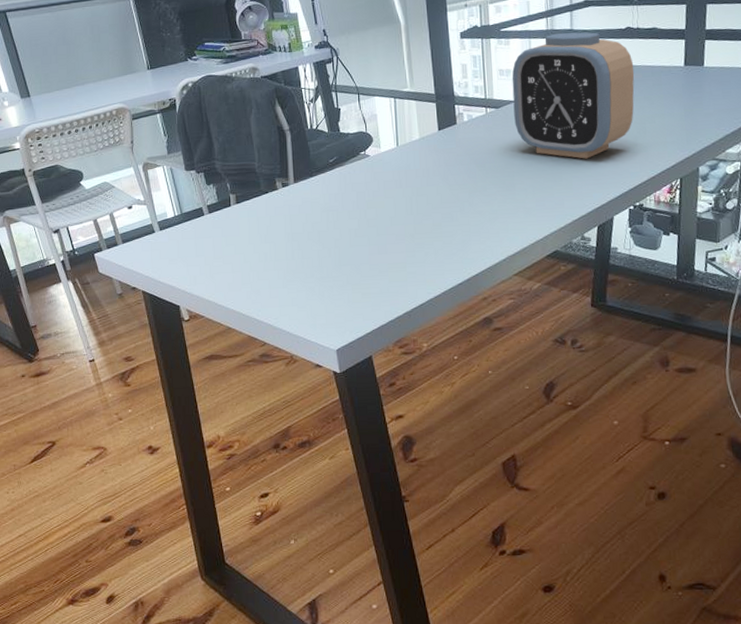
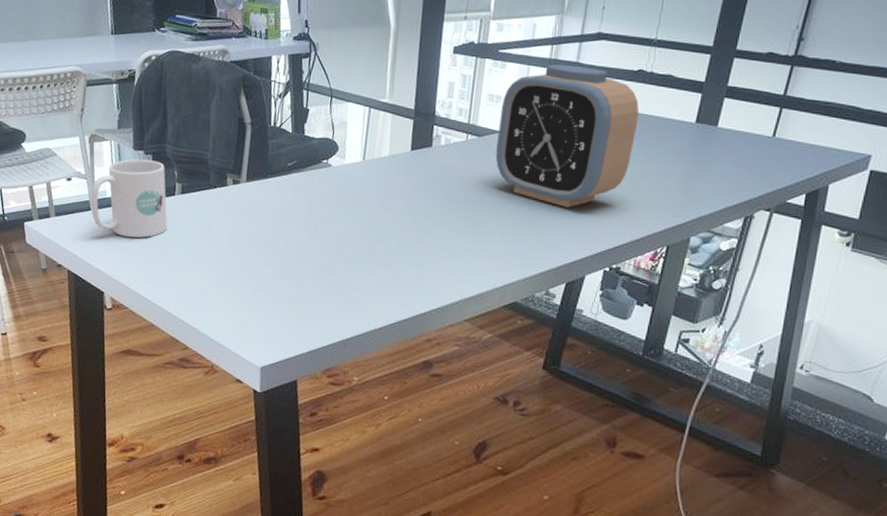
mug: none [152,177,228,252] -> present [90,159,168,238]

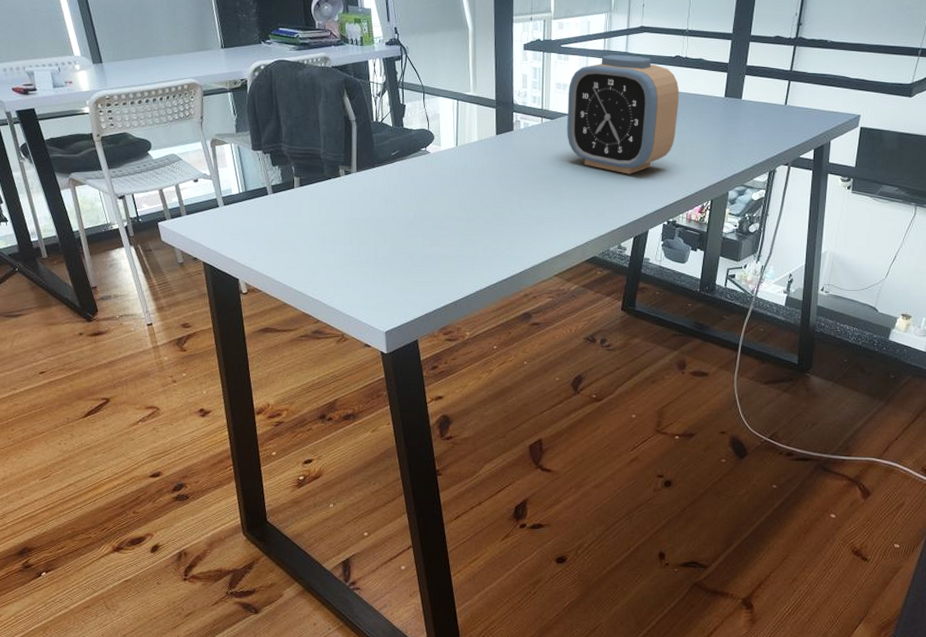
mug: present [90,159,168,238] -> none [217,158,290,229]

